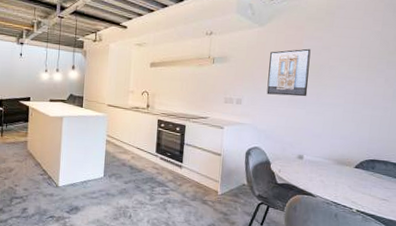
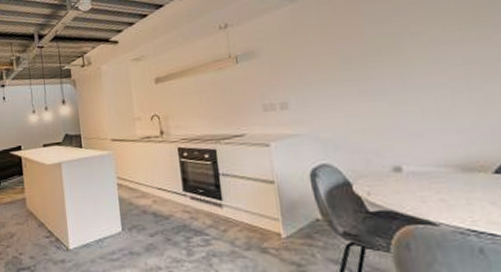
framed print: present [266,48,311,97] -> none [315,16,386,89]

